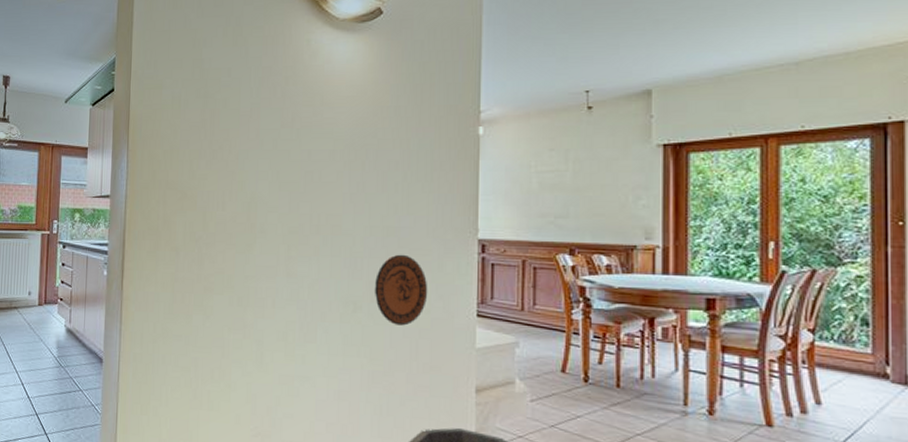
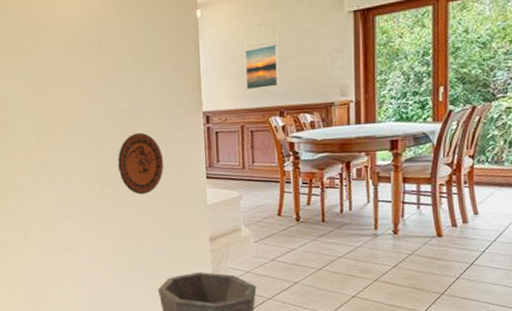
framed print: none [530,172,570,221] -> present [244,44,279,90]

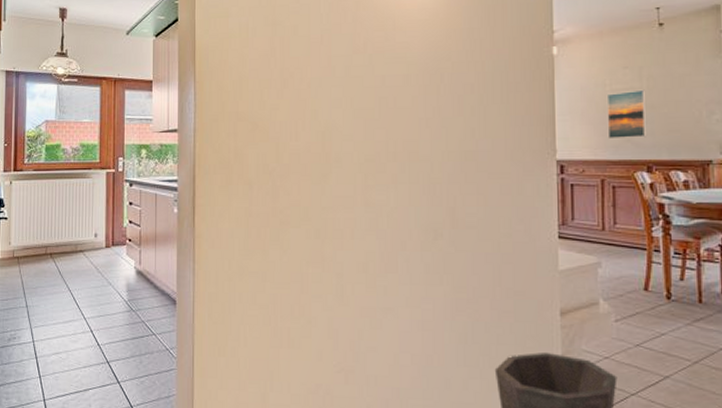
decorative plate: present [117,132,164,195] -> none [454,178,509,251]

